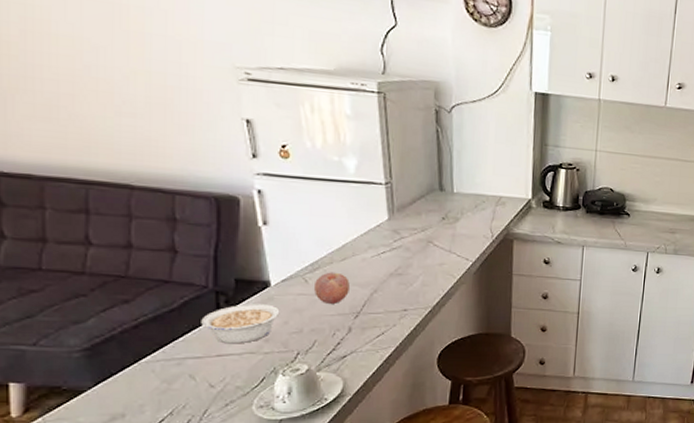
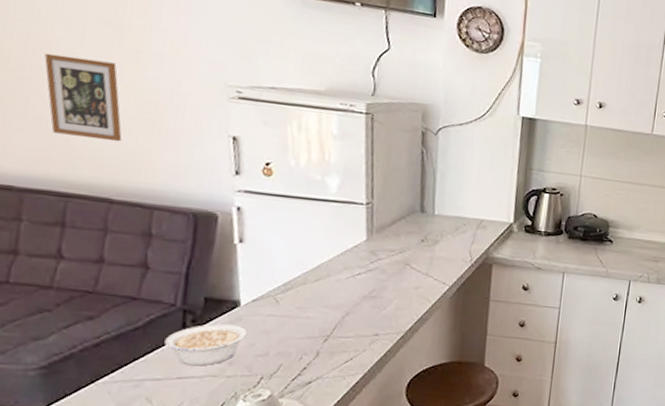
picture frame: none [45,37,135,128] -> present [44,52,122,142]
fruit: present [314,272,350,305] -> none [284,293,322,327]

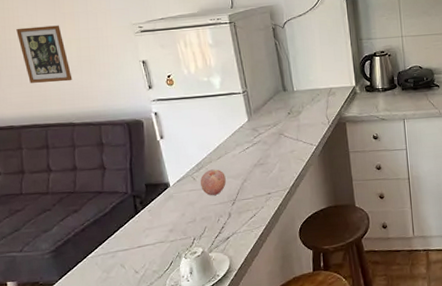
legume: present [164,323,248,366] -> none [125,201,179,237]
fruit: none [284,293,322,327] -> present [201,169,226,196]

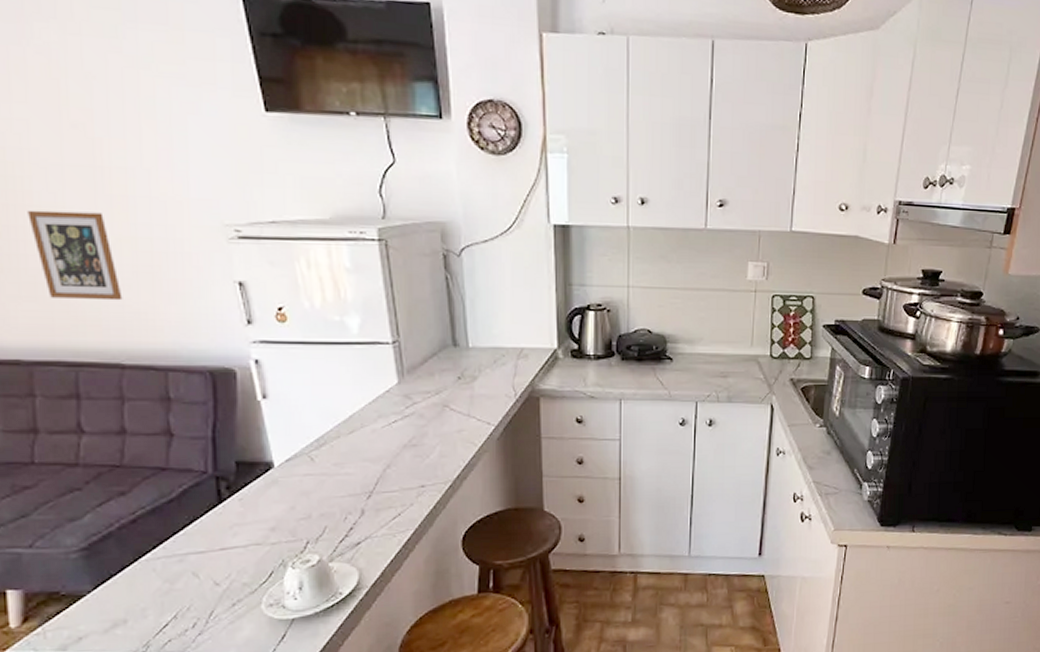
fruit: present [201,169,226,196] -> none [322,447,360,485]

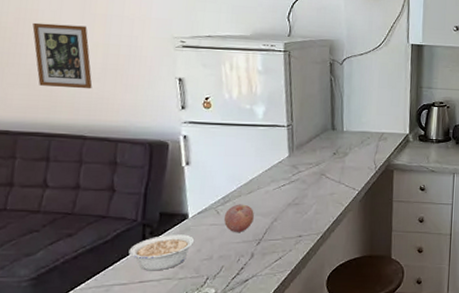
legume: none [202,488,286,536] -> present [128,234,195,271]
fruit: none [322,447,360,485] -> present [224,204,254,233]

